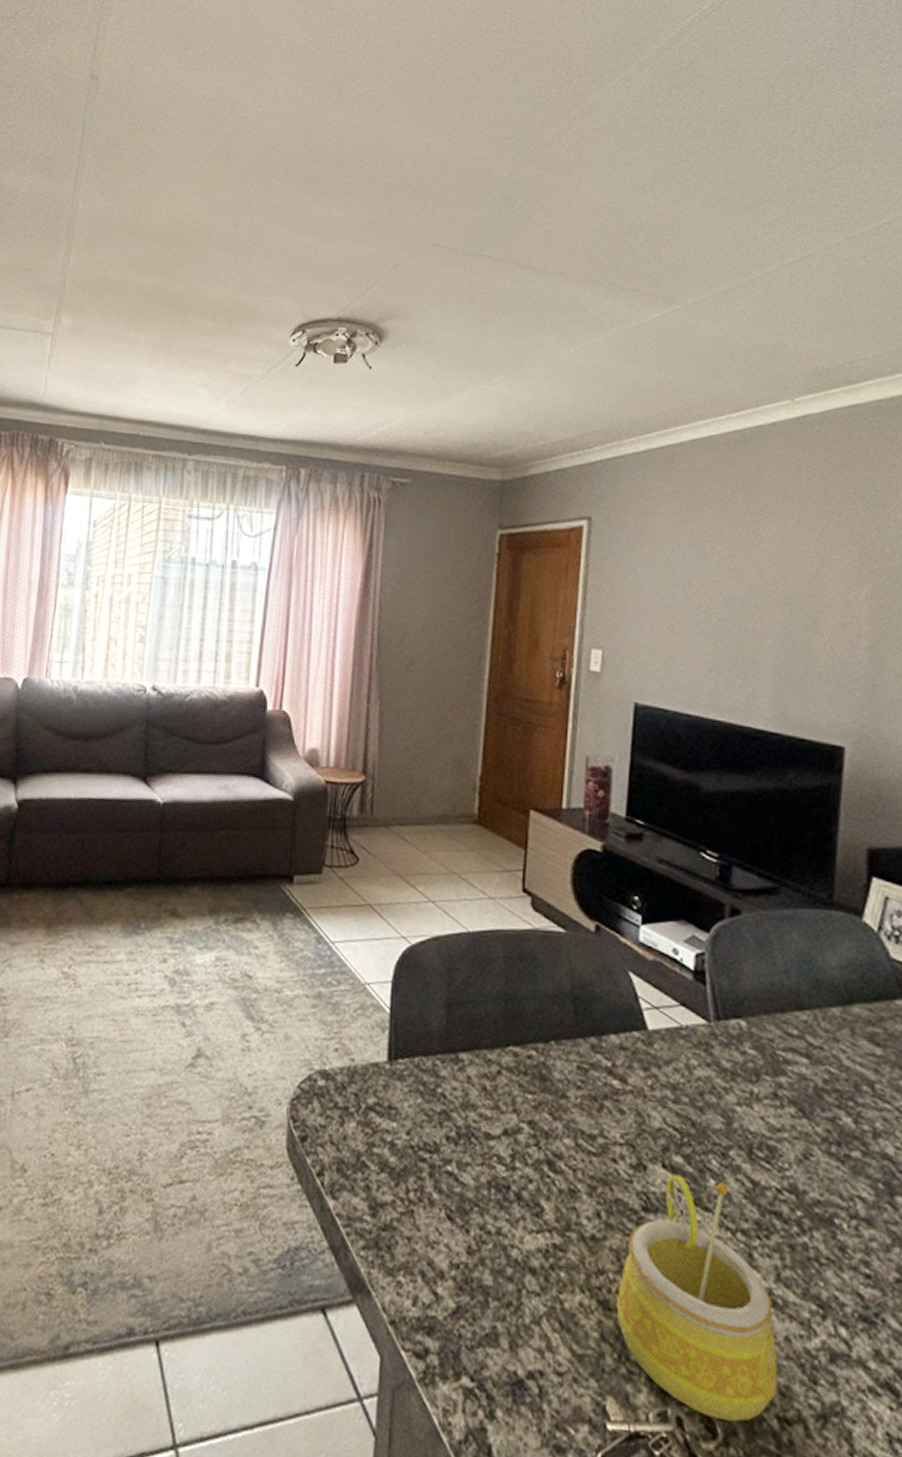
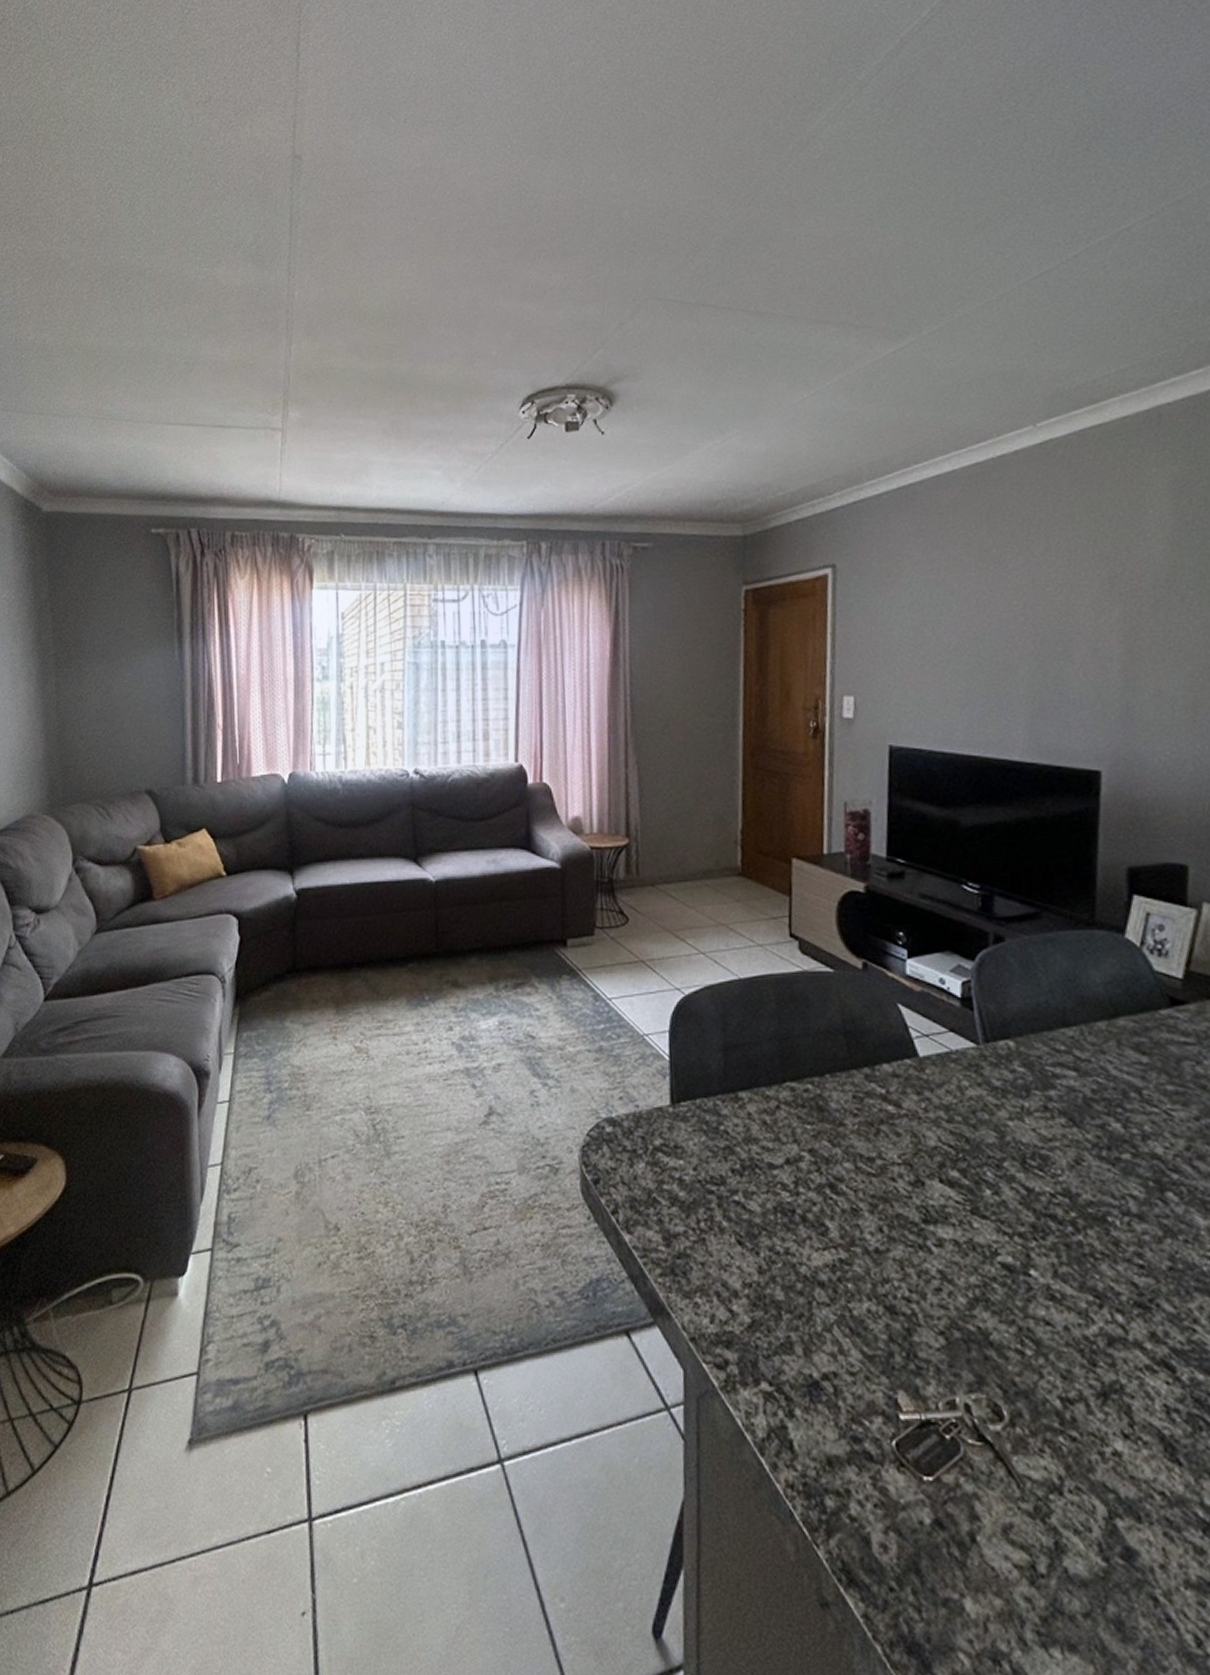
mug: present [617,1173,778,1423] -> none [903,1187,1059,1405]

